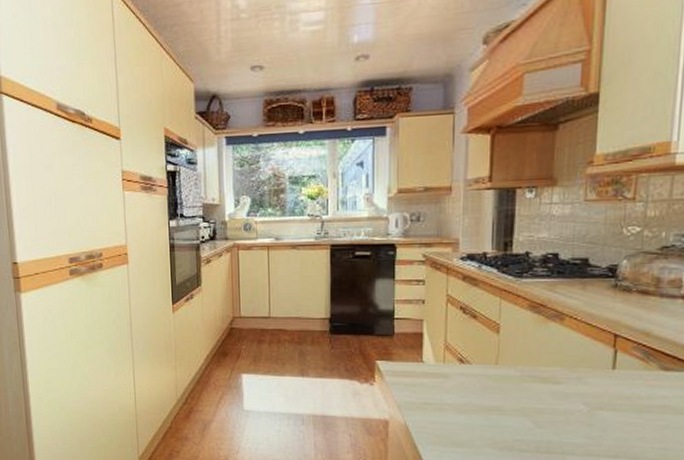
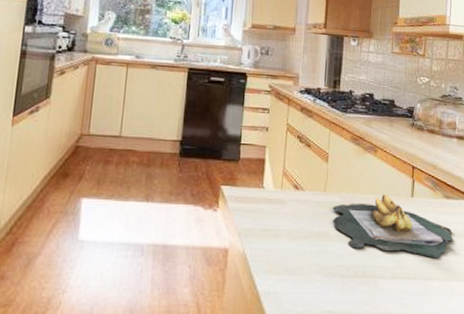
banana bunch: none [506,366,672,436] -> present [332,194,453,257]

